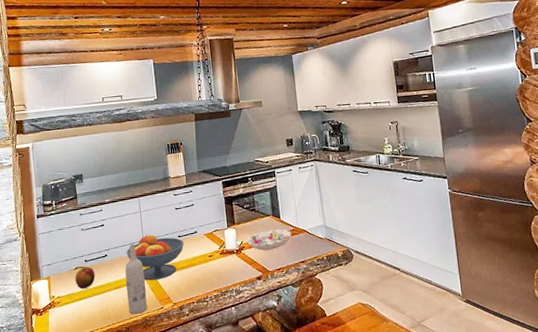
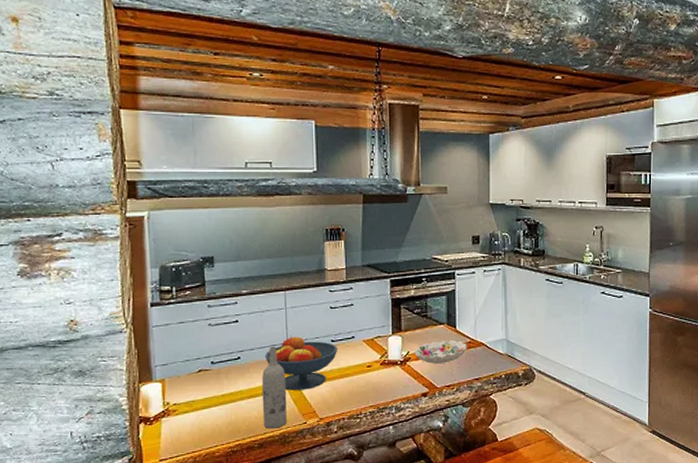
apple: present [75,266,95,289] -> none [198,369,224,397]

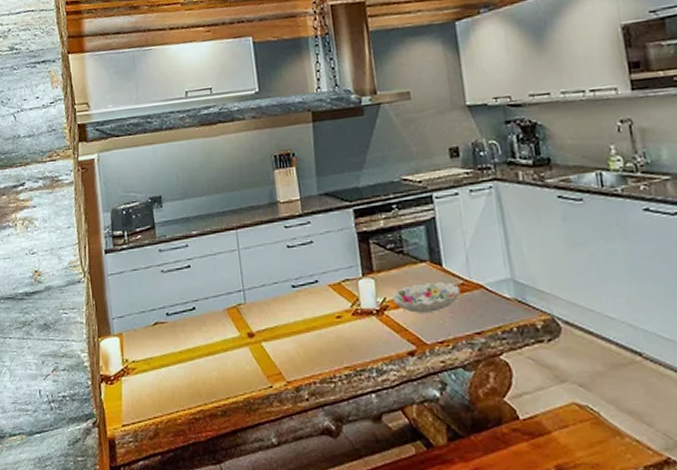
wine bottle: present [261,346,287,429] -> none [219,294,250,393]
fruit bowl: present [264,335,338,390] -> none [220,281,301,347]

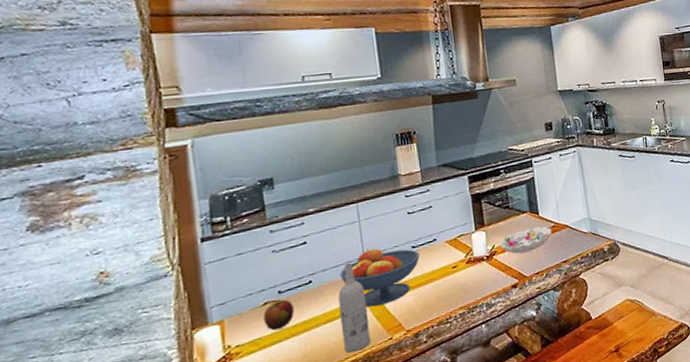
apple: none [154,322,180,353] -> present [263,299,295,331]
wine bottle: none [219,294,250,393] -> present [338,263,370,353]
fruit bowl: none [220,281,301,347] -> present [339,248,420,307]

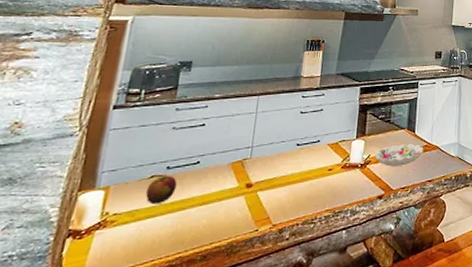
wine bottle: present [338,263,370,353] -> none [212,150,245,238]
fruit bowl: present [339,248,420,307] -> none [226,139,303,196]

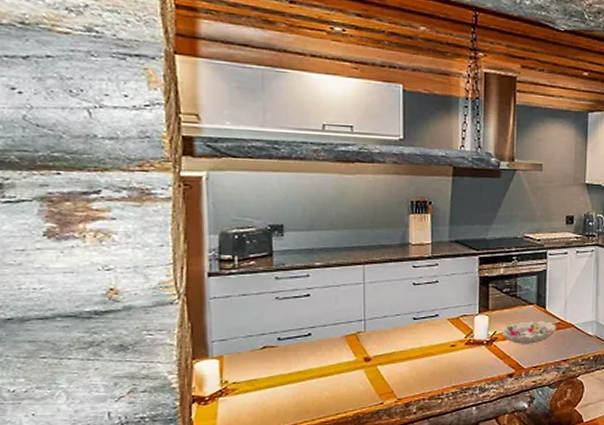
apple: present [146,175,177,205] -> none [262,346,291,375]

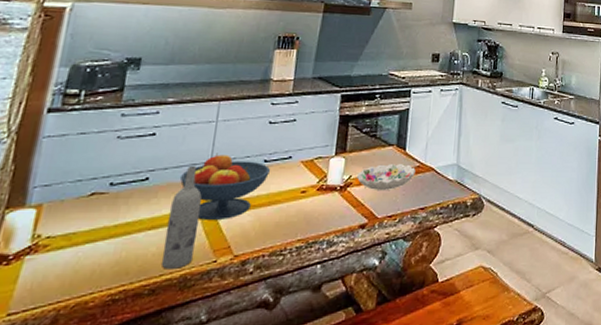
wine bottle: none [334,323,363,409] -> present [162,165,202,269]
fruit bowl: none [338,312,421,369] -> present [179,153,271,220]

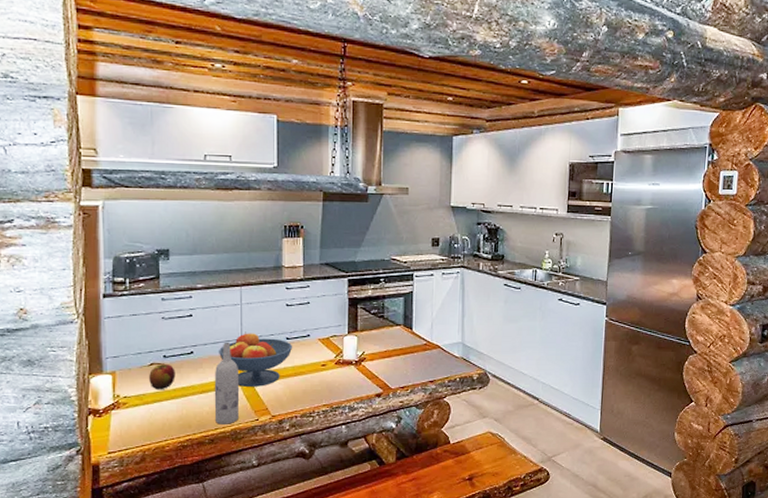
apple: none [85,192,122,227] -> present [149,363,176,390]
decorative bowl: present [357,163,416,190] -> none [370,341,423,365]

